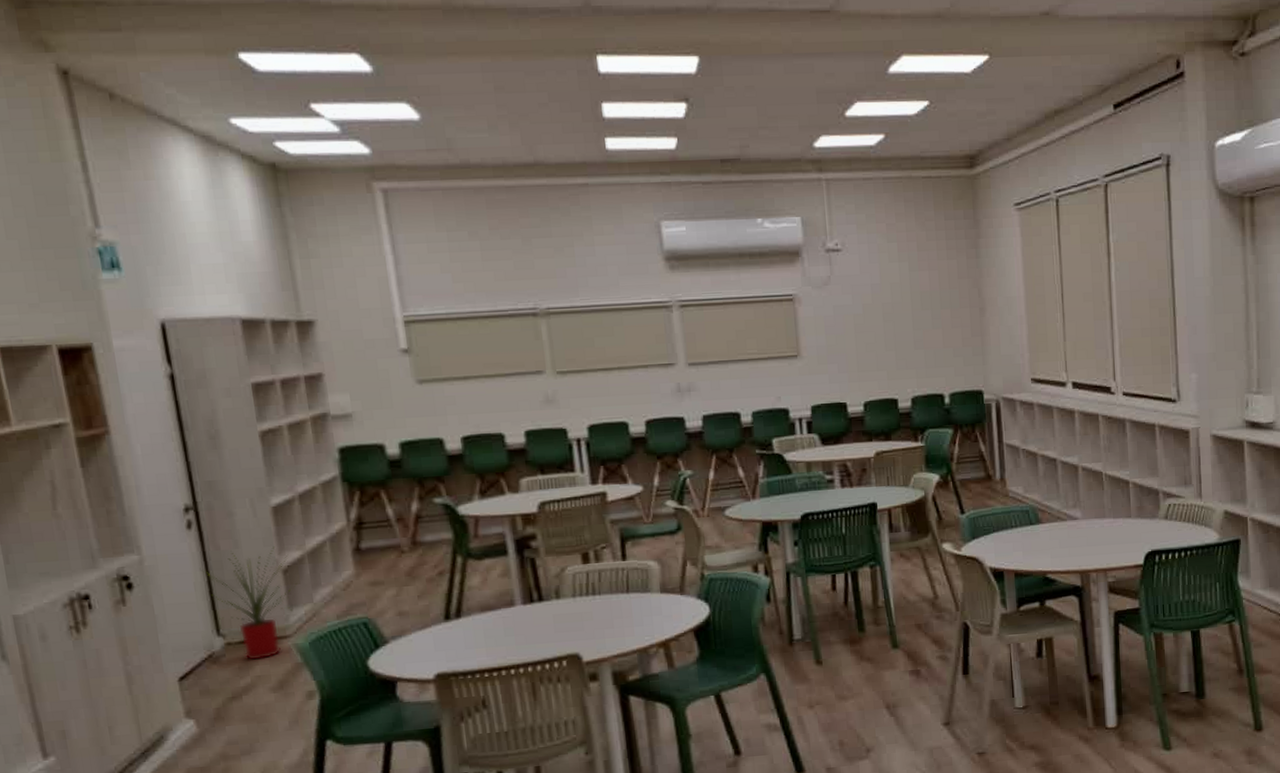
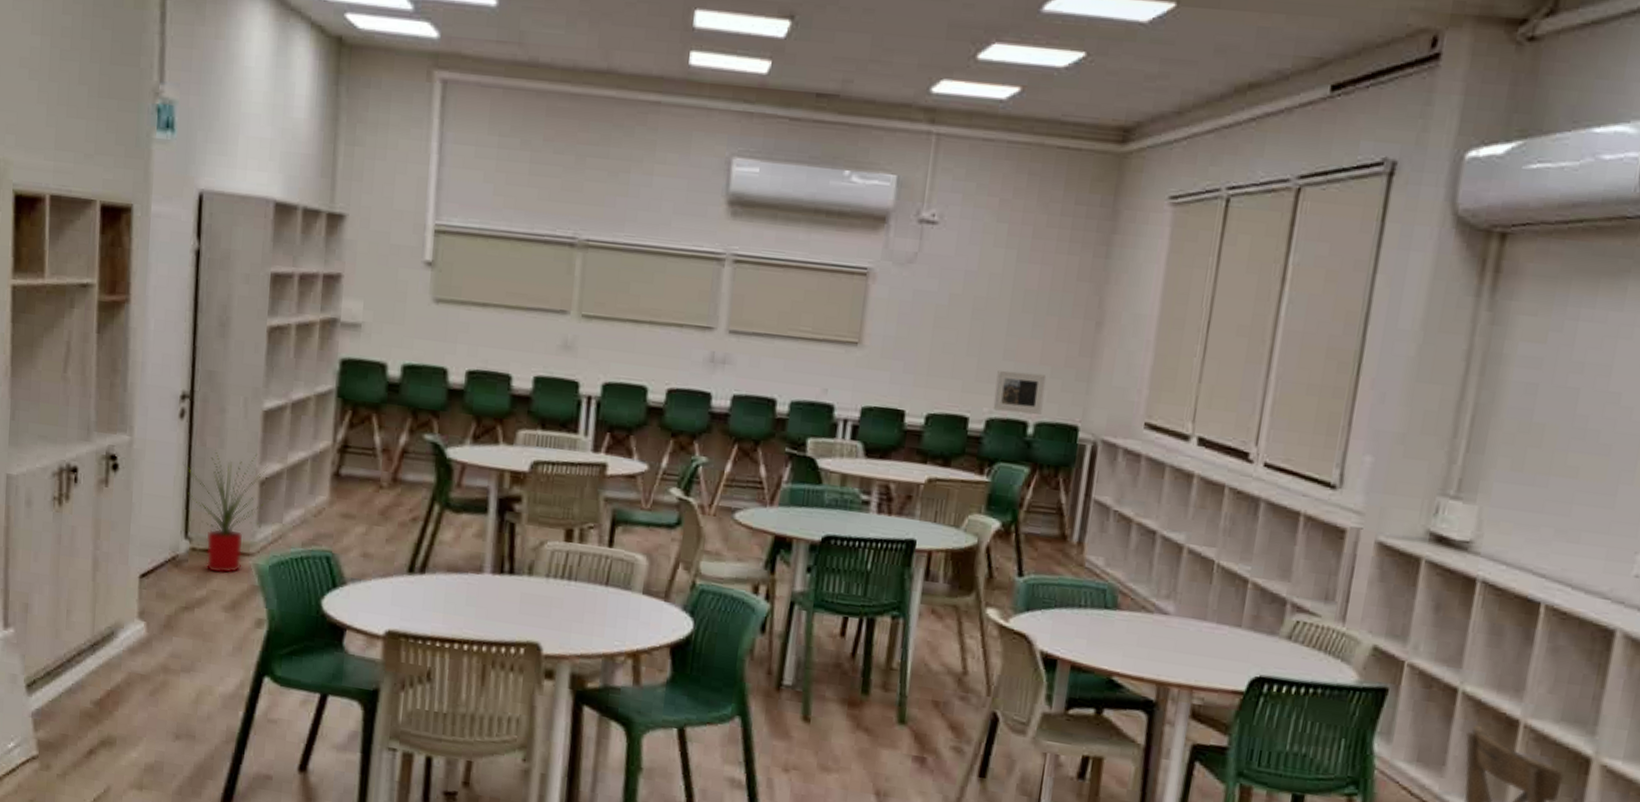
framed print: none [912,355,953,390] -> present [992,370,1047,415]

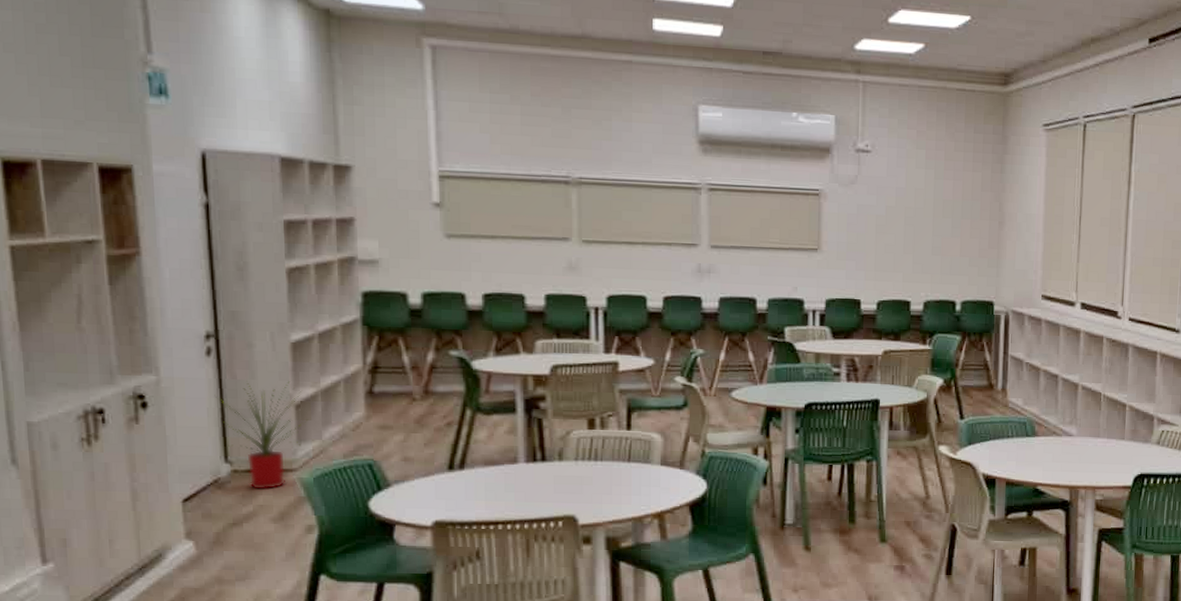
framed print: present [992,370,1047,415] -> none [928,263,966,295]

